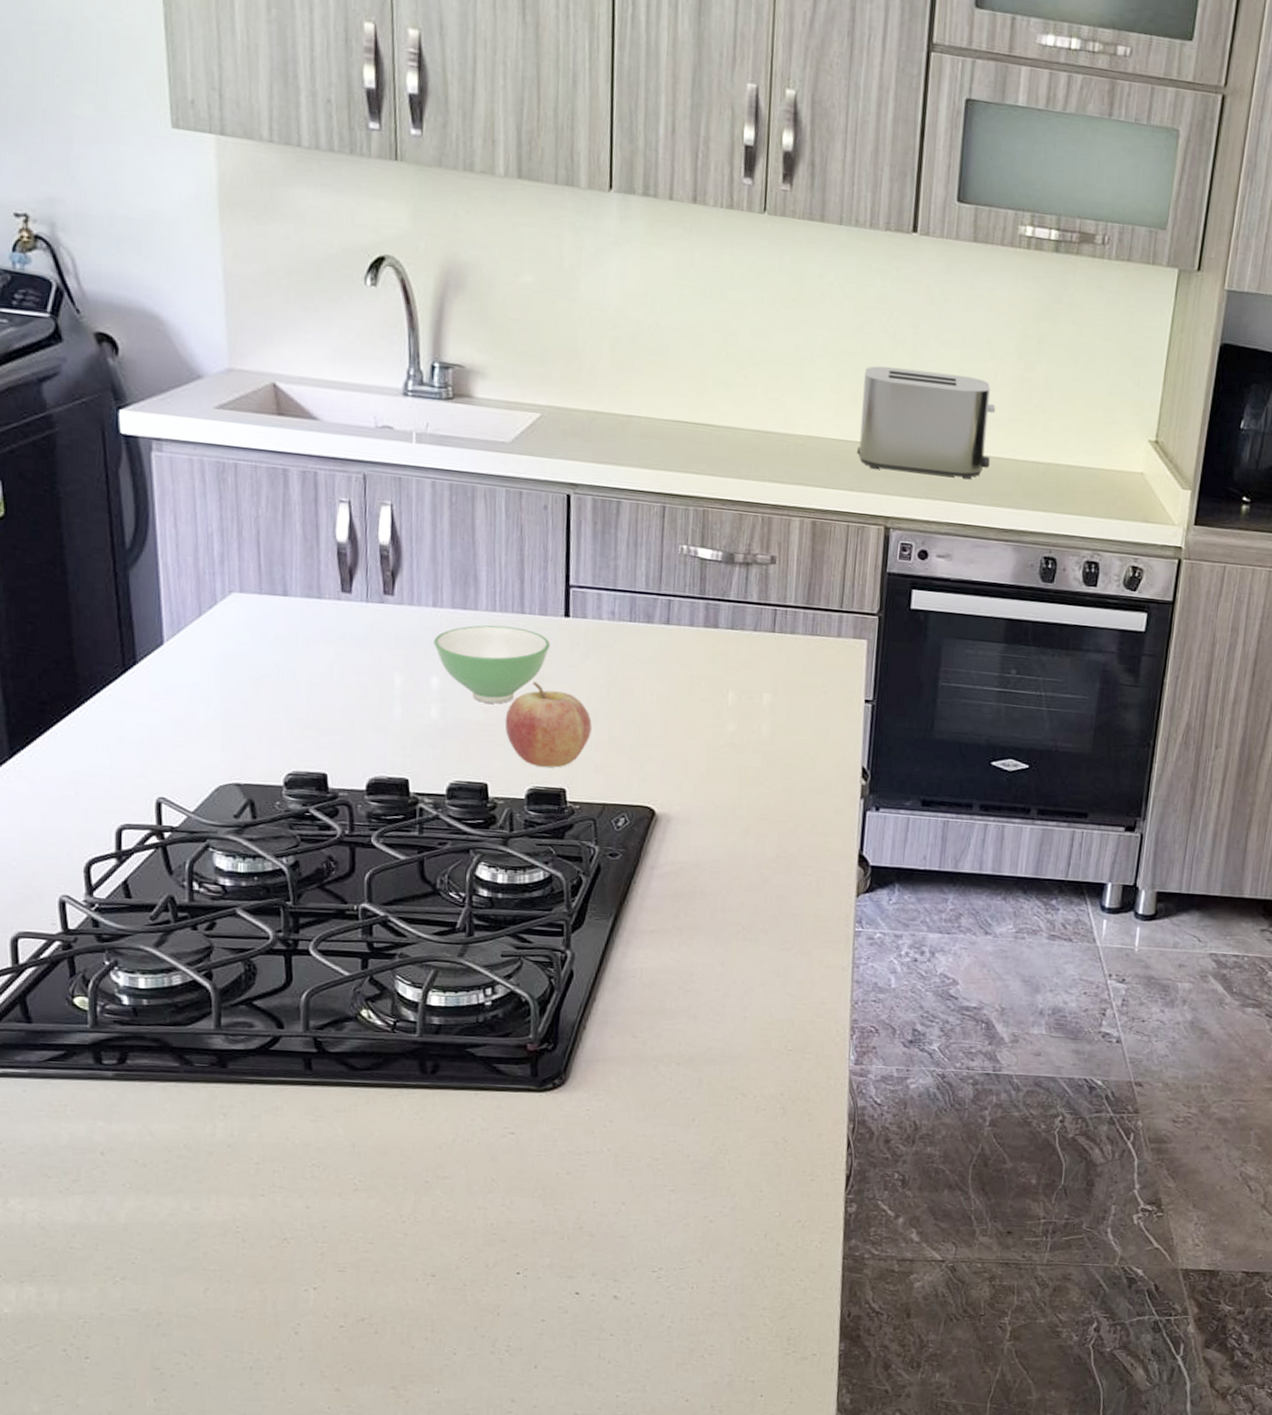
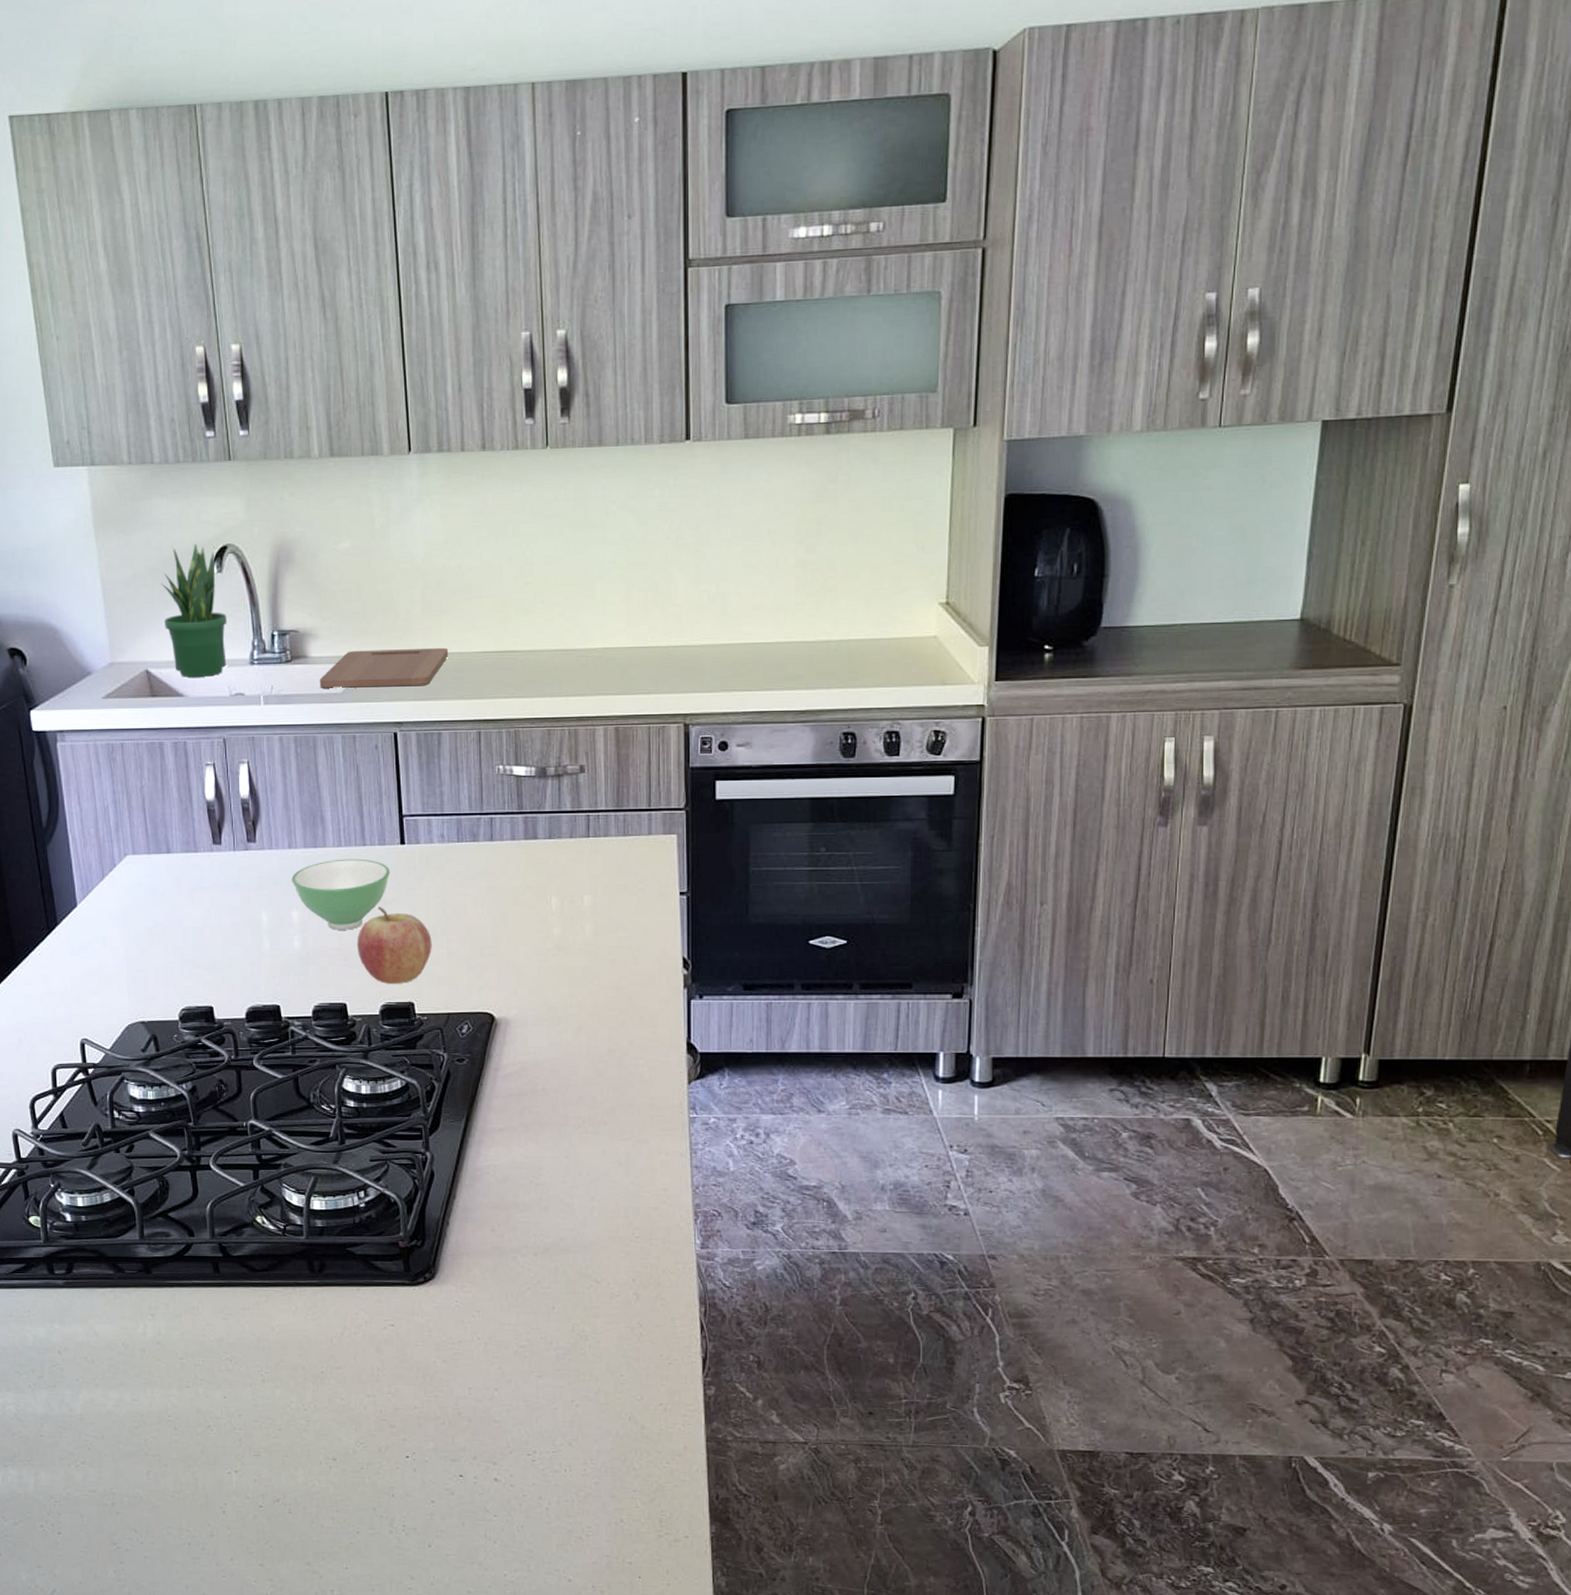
planter: none [300,246,378,402] -> present [161,543,227,677]
cutting board: none [484,397,637,448] -> present [319,647,449,688]
toaster: present [857,366,996,479] -> none [651,568,782,670]

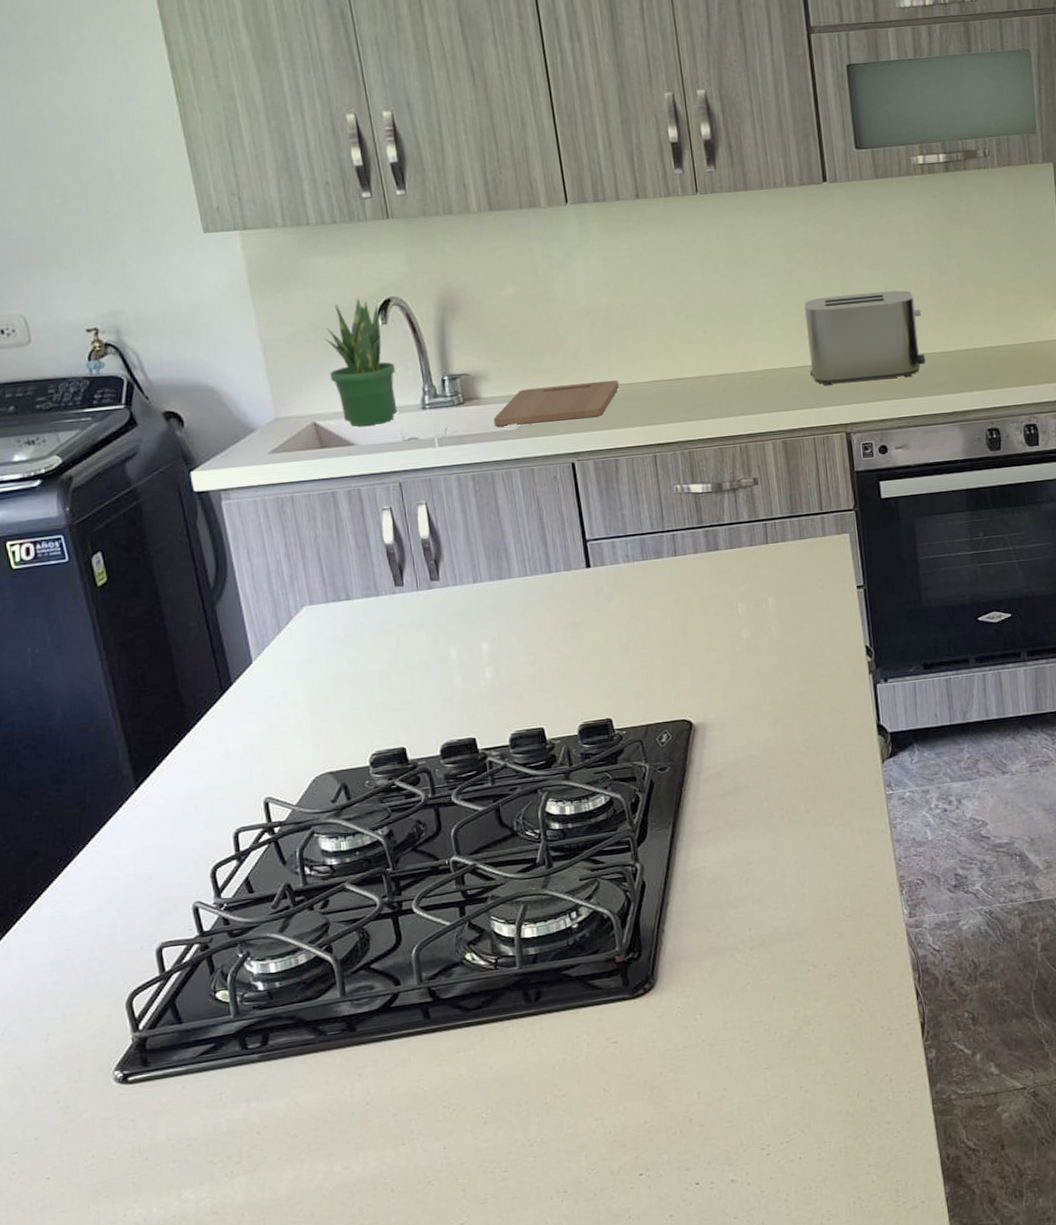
bowl: present [291,859,390,930] -> none [479,585,578,658]
fruit: present [356,906,432,983] -> none [549,629,626,704]
toaster: none [651,568,782,670] -> present [804,290,926,385]

